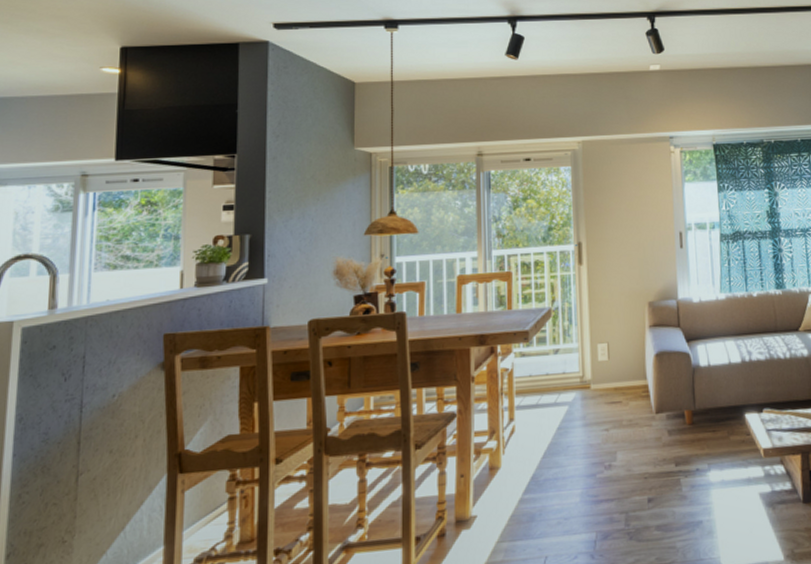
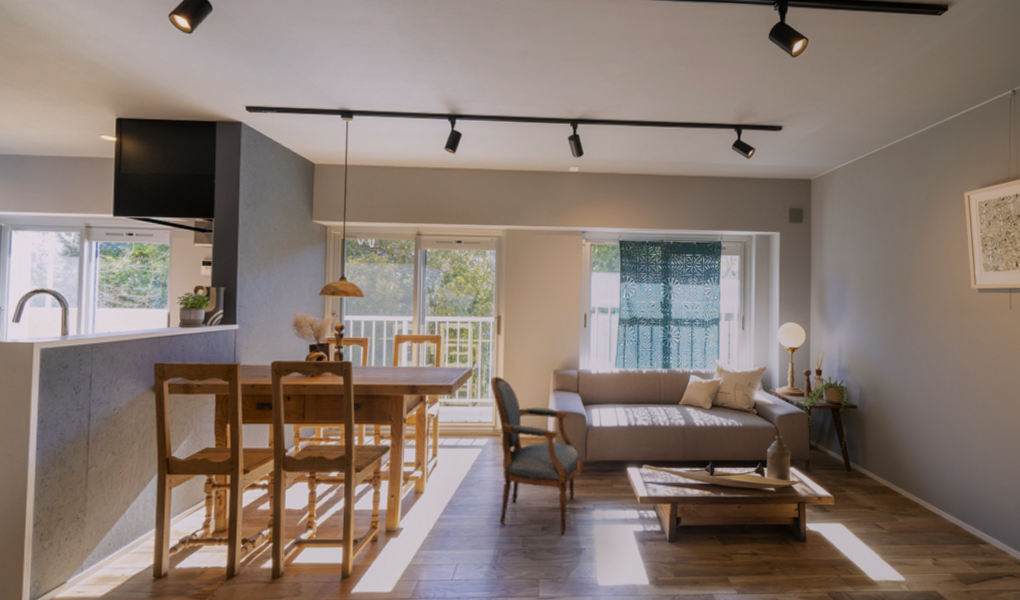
armchair: none [574,315,687,506] -> present [491,376,580,535]

